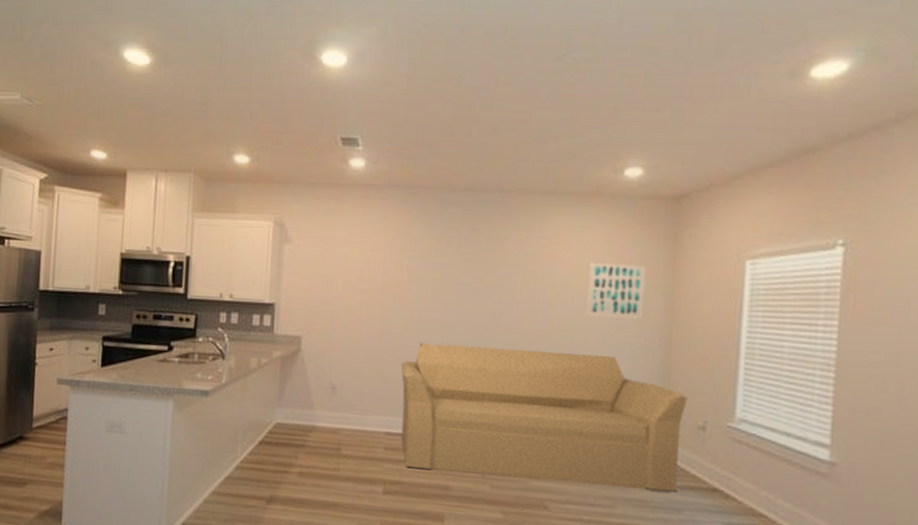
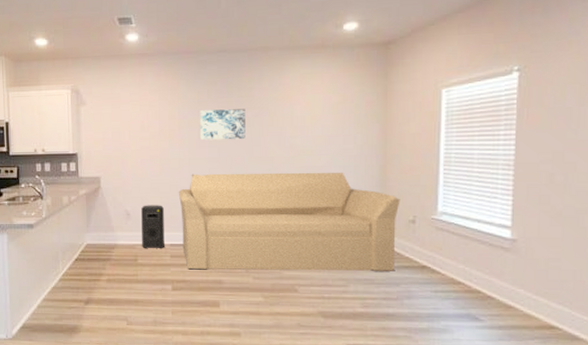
speaker: none [348,377,381,437] -> present [141,205,164,248]
wall art: none [434,262,494,304] -> present [200,109,245,141]
wall art: present [586,262,646,319] -> none [319,99,364,143]

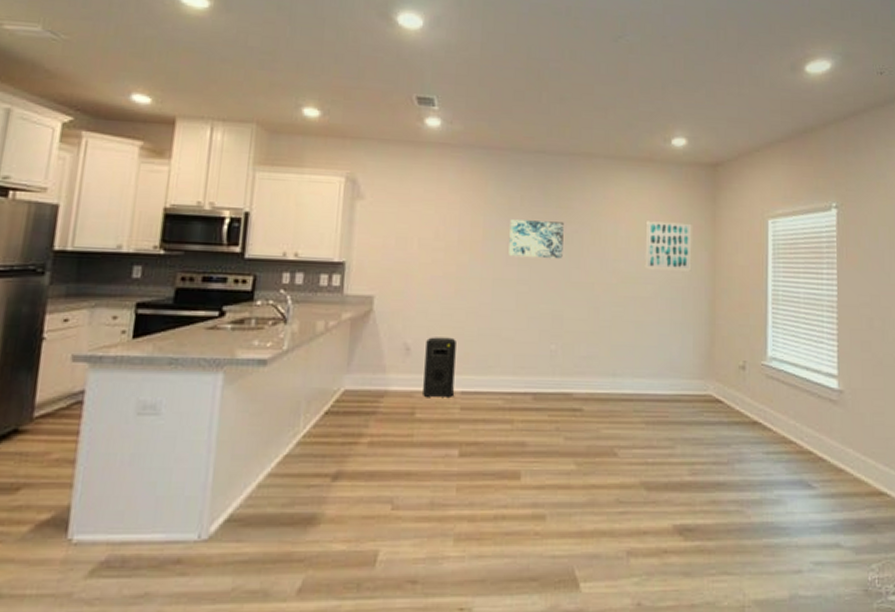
sofa: present [178,172,400,271] -> none [476,298,730,428]
wall art: none [319,99,364,143] -> present [644,221,692,272]

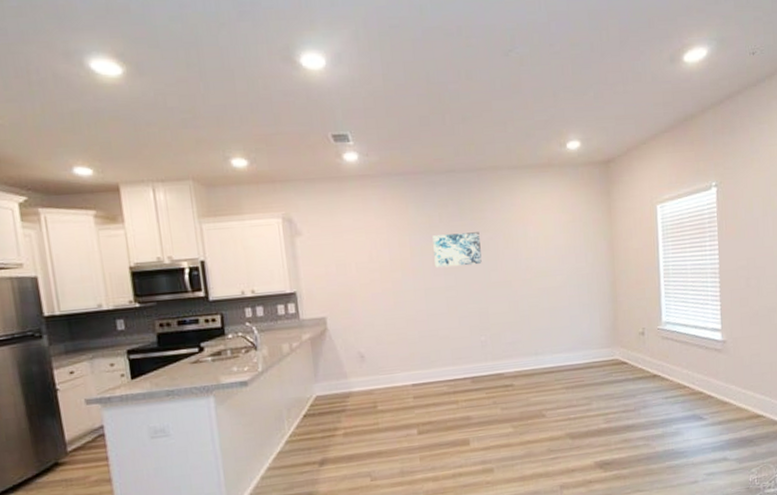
speaker: present [423,337,456,397] -> none [376,342,406,392]
wall art: present [644,221,692,272] -> none [550,217,594,263]

